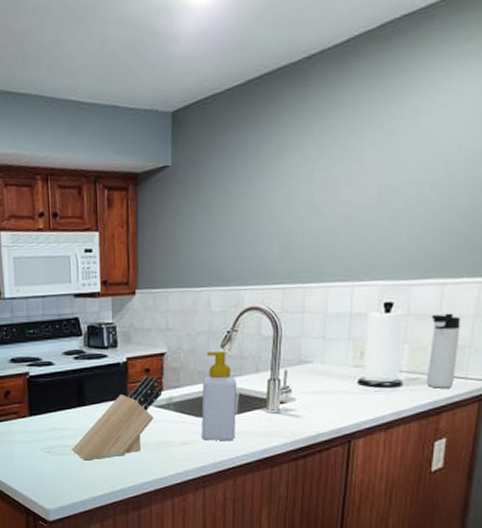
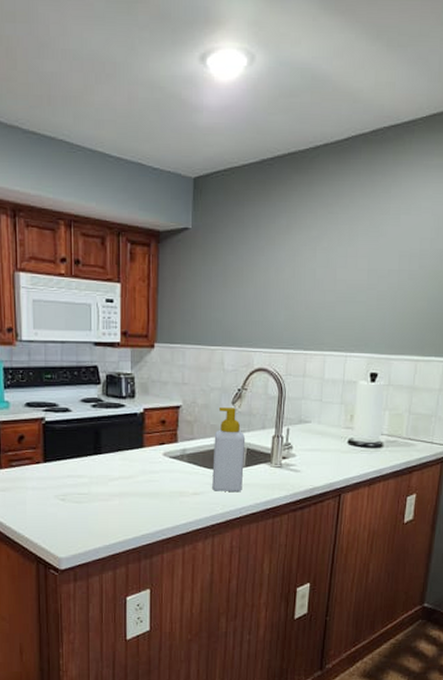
knife block: present [72,375,163,461] -> none [87,427,177,509]
thermos bottle: present [426,313,461,388] -> none [402,386,429,450]

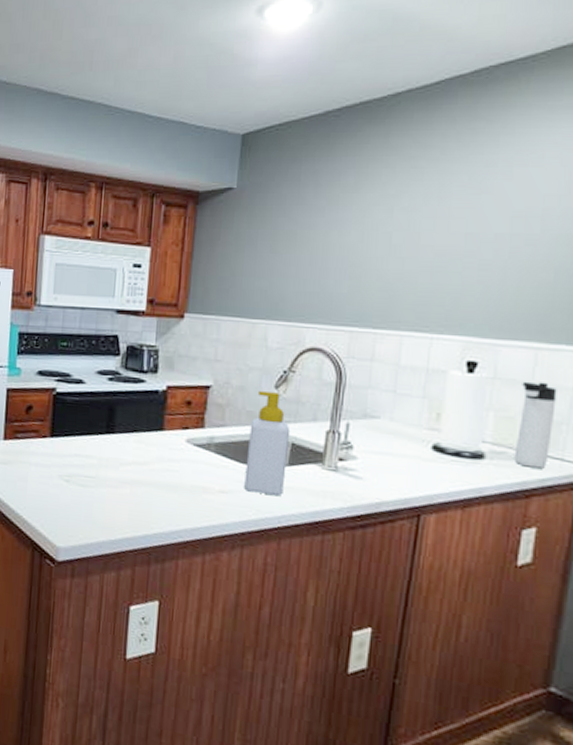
thermos bottle: none [402,386,429,450] -> present [514,381,557,469]

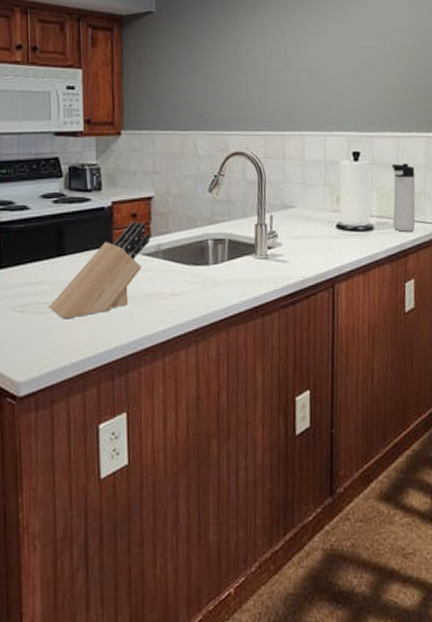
knife block: none [94,408,204,497] -> present [49,221,151,320]
soap bottle: present [244,391,291,497] -> none [191,196,227,290]

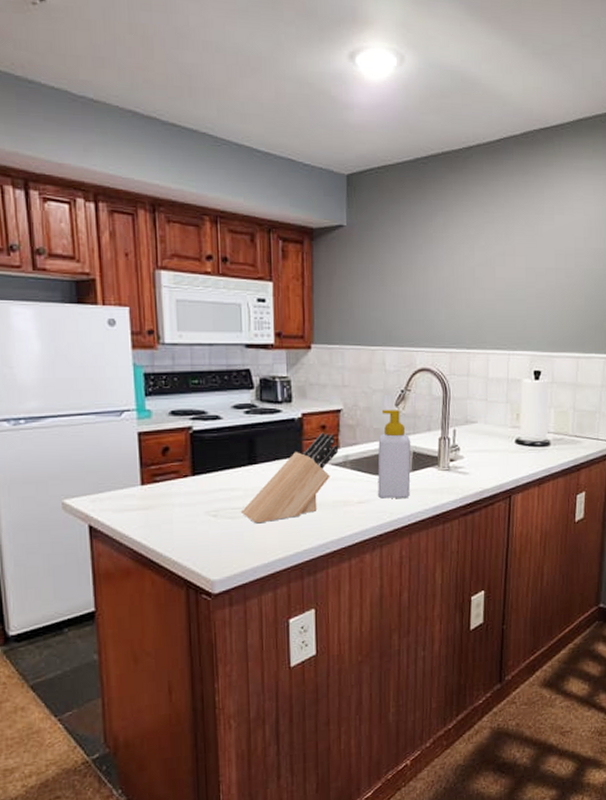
soap bottle: none [191,196,227,290] -> present [377,410,411,499]
thermos bottle: present [391,163,416,232] -> none [568,383,592,448]

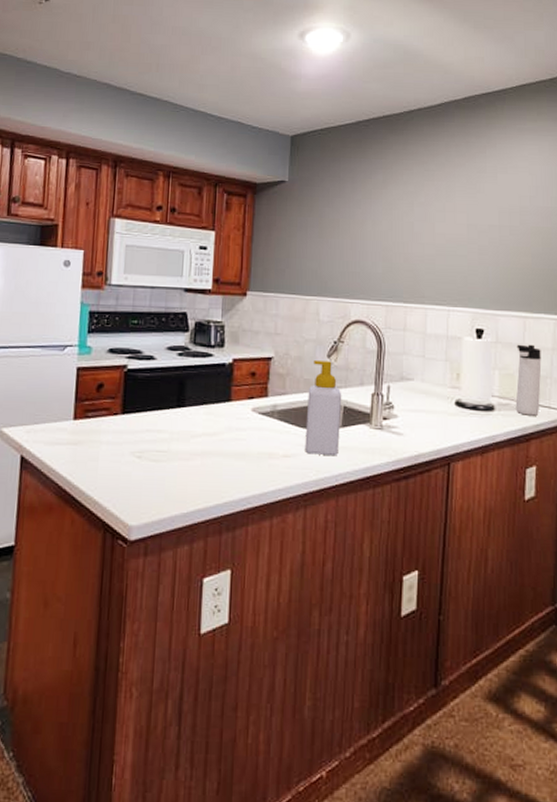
knife block: present [241,432,339,524] -> none [165,379,267,470]
thermos bottle: none [568,383,592,448] -> present [515,344,542,416]

